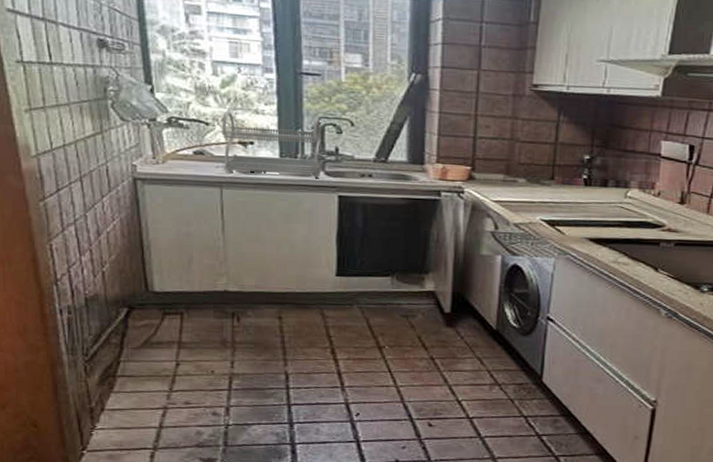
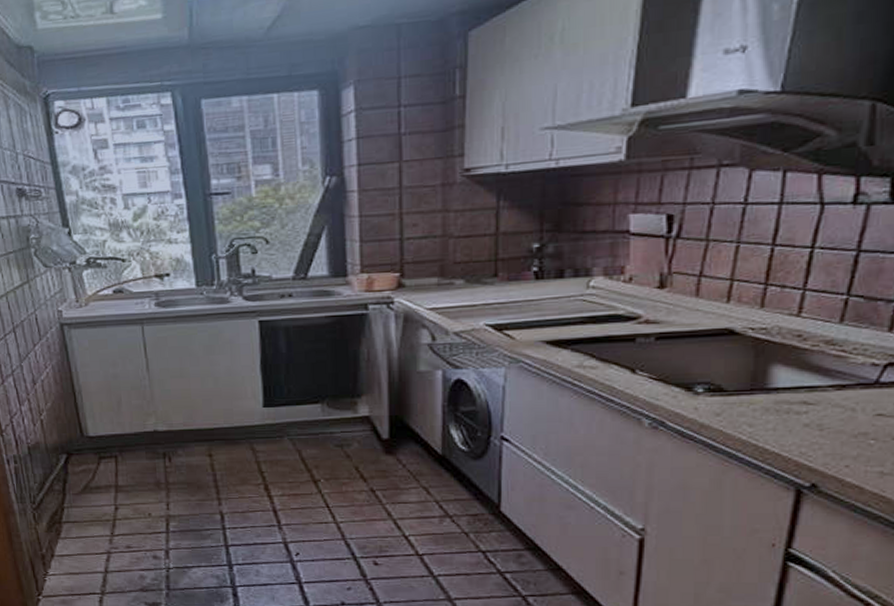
dish rack: present [219,110,322,179] -> none [136,238,240,310]

